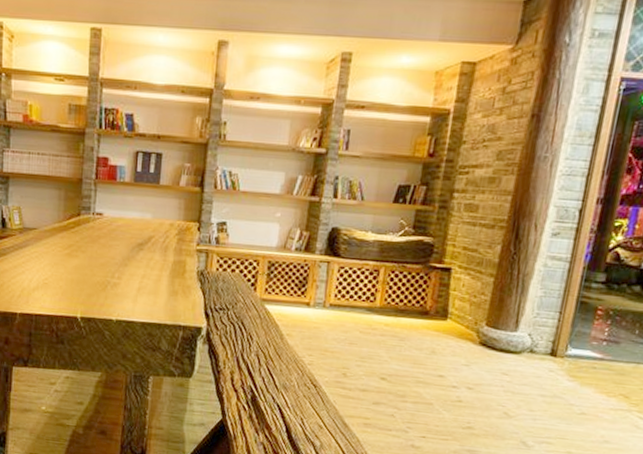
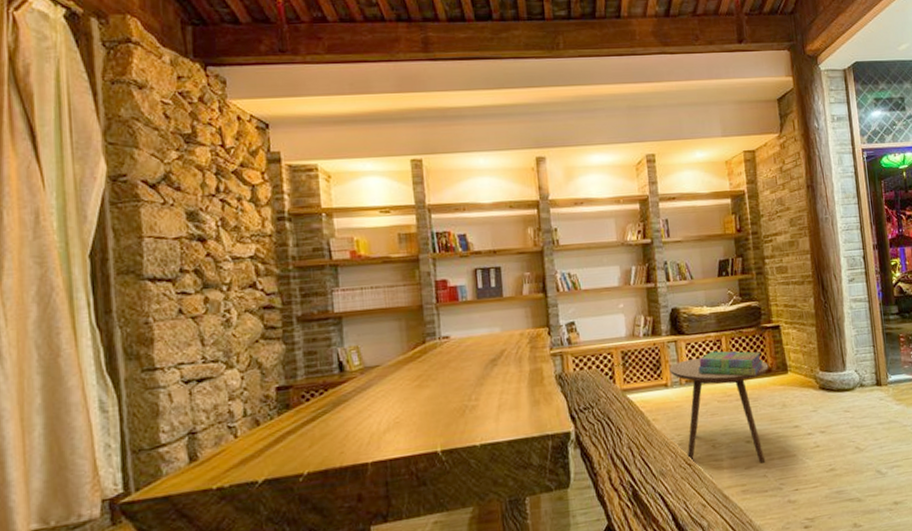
side table: none [314,283,427,403] -> present [669,358,769,463]
stack of books: none [346,280,422,316] -> present [698,351,764,376]

